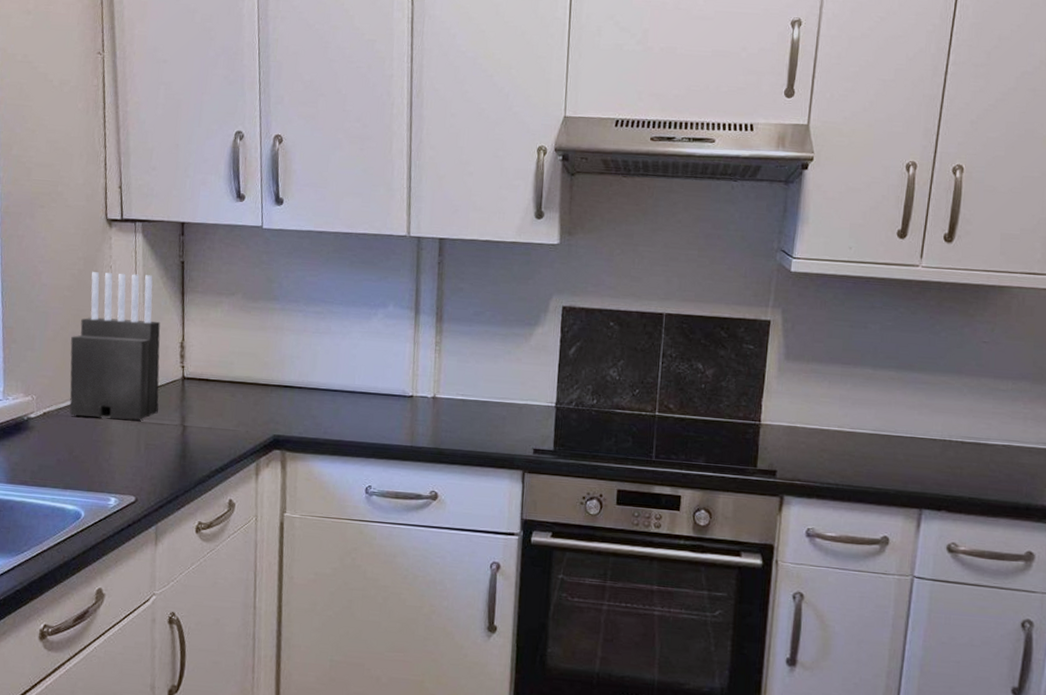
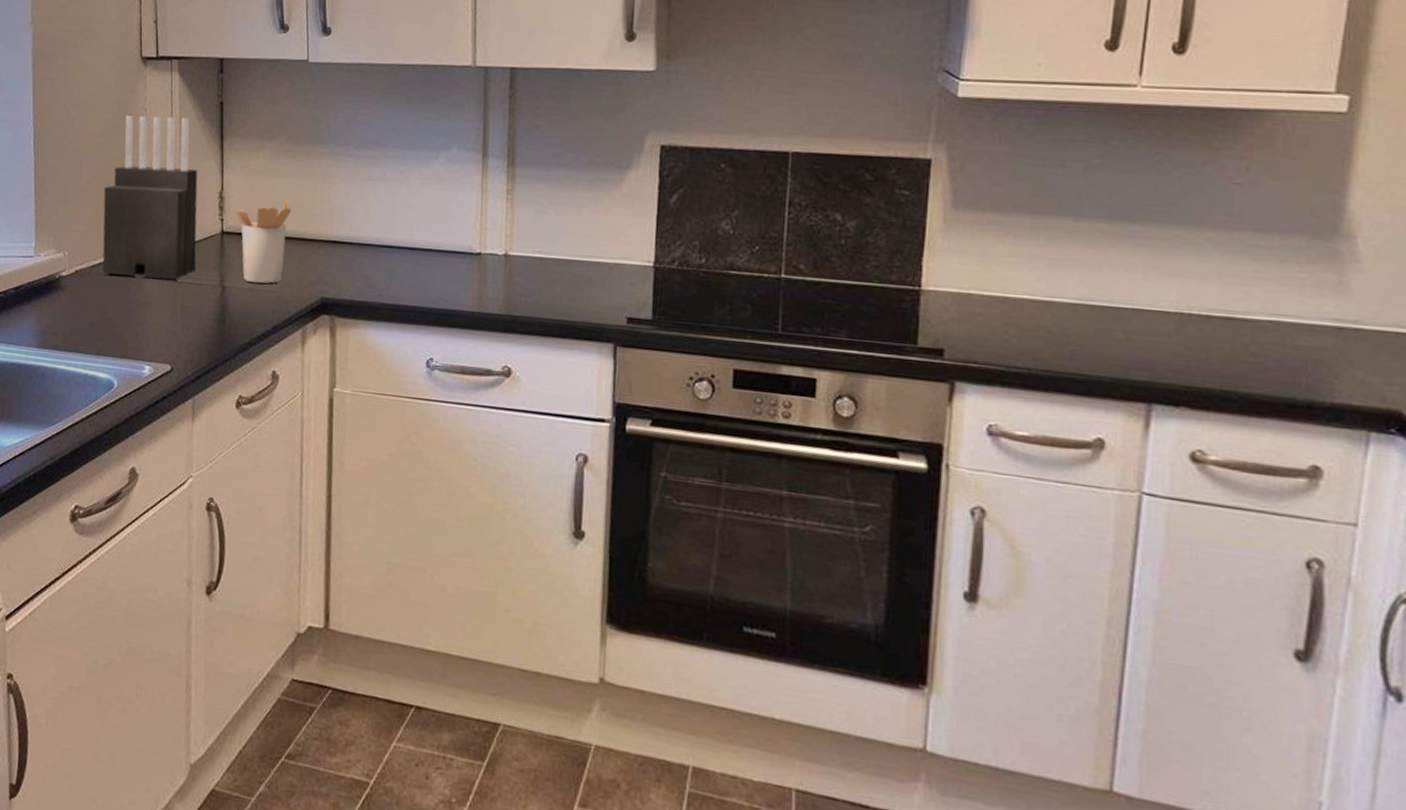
utensil holder: none [195,349,247,423] -> present [235,199,292,284]

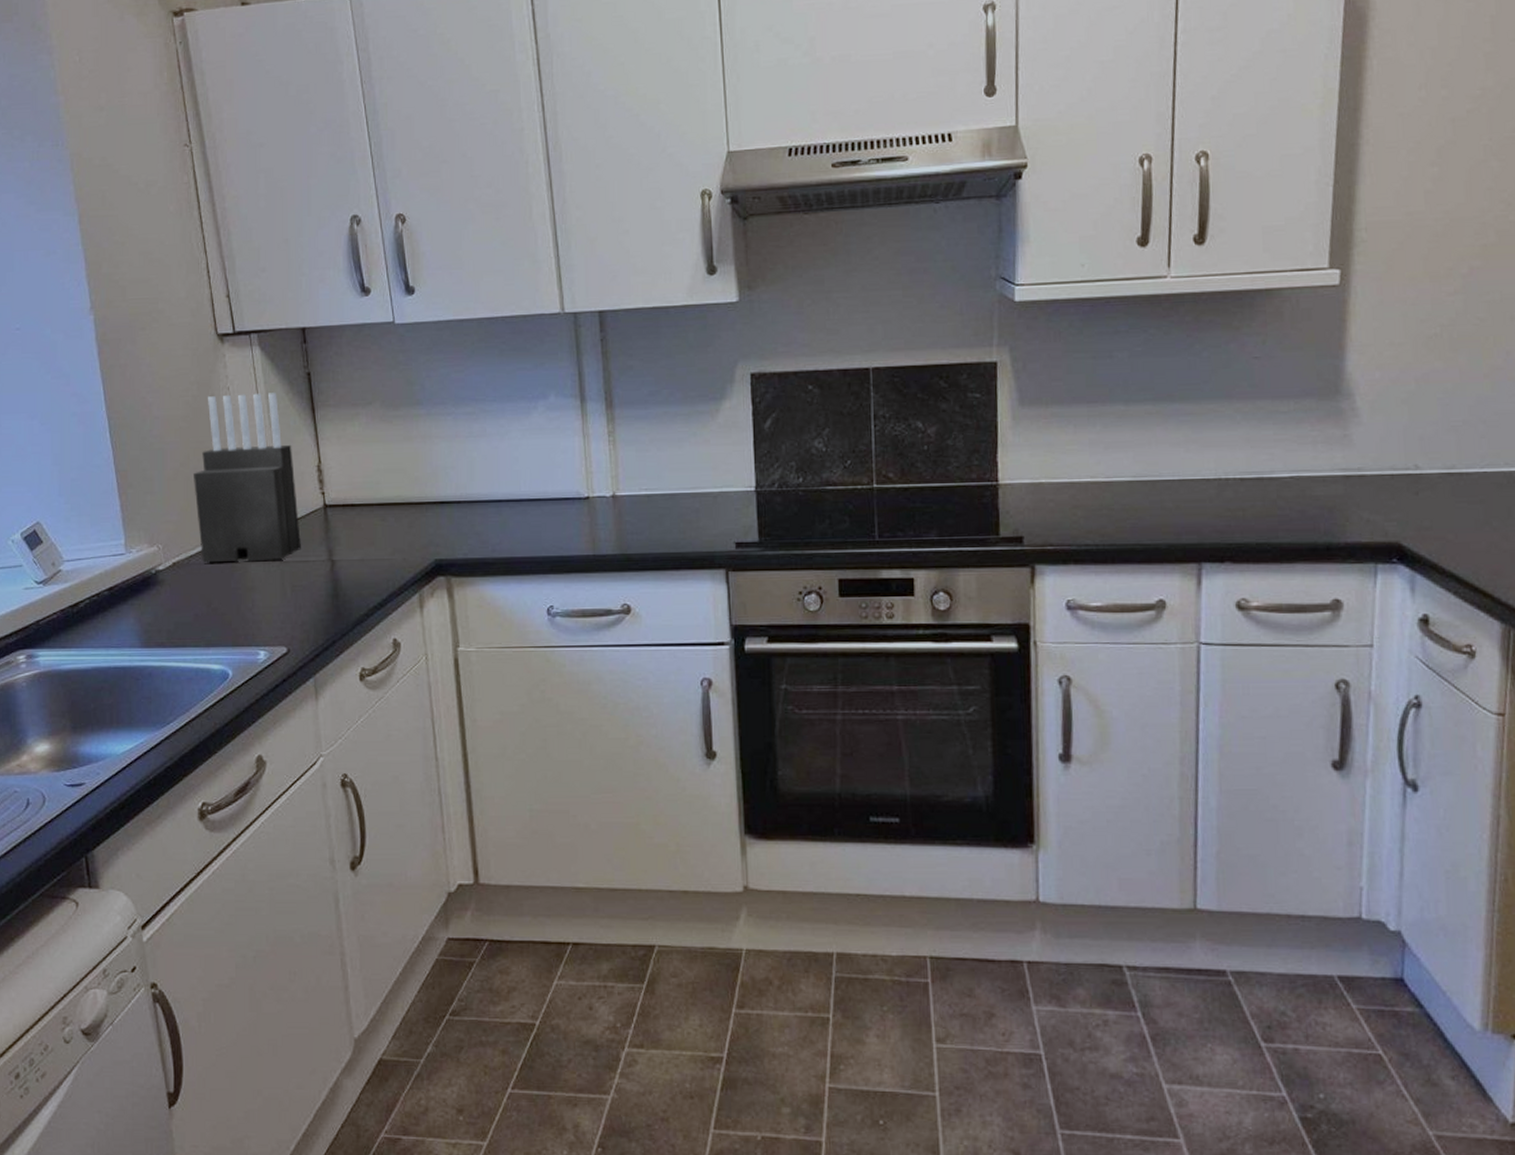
utensil holder: present [235,199,292,284] -> none [336,464,395,553]

